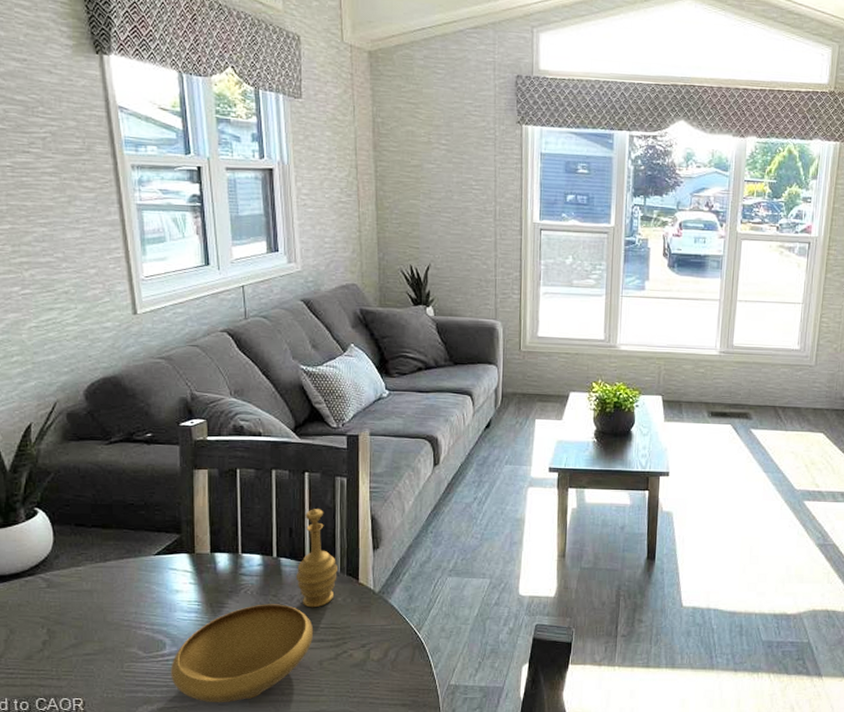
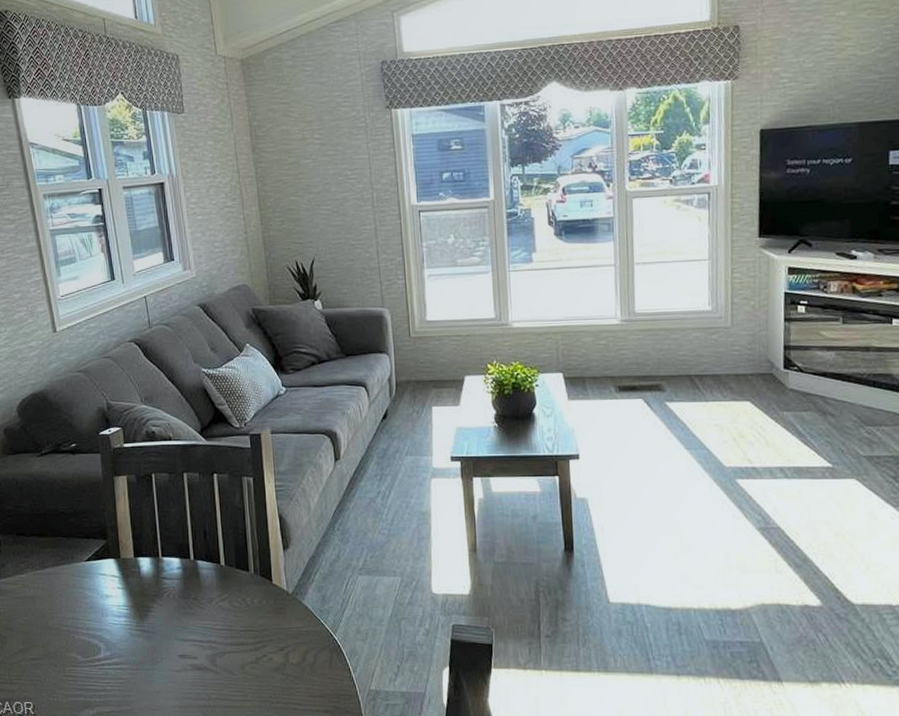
decorative bowl: present [171,509,338,703] -> none [106,510,252,708]

